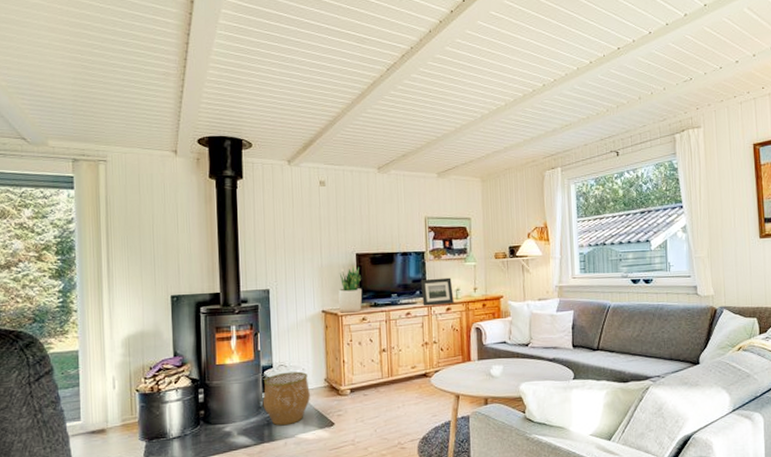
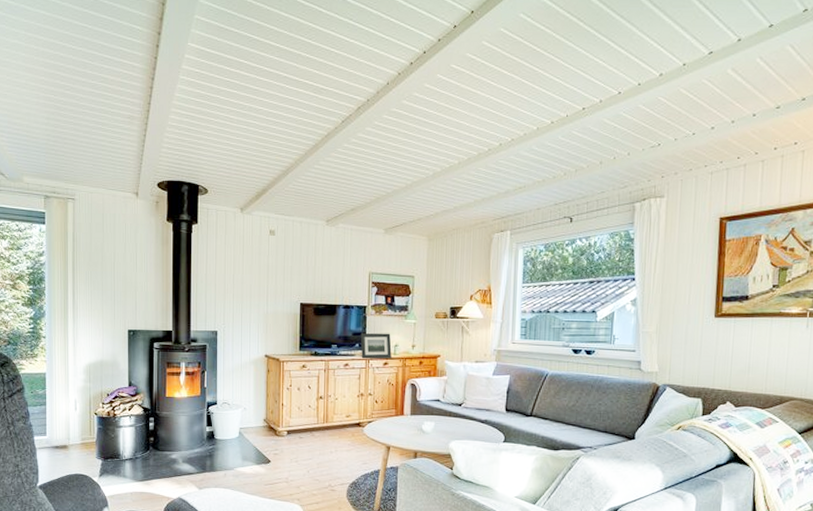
basket: present [262,371,311,426] -> none [206,409,251,459]
planter: present [338,267,363,313] -> none [281,316,305,360]

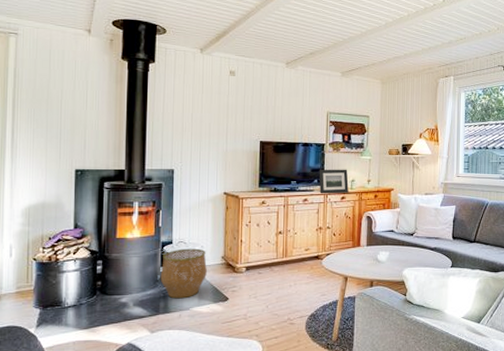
basket: none [206,409,251,459] -> present [160,248,208,299]

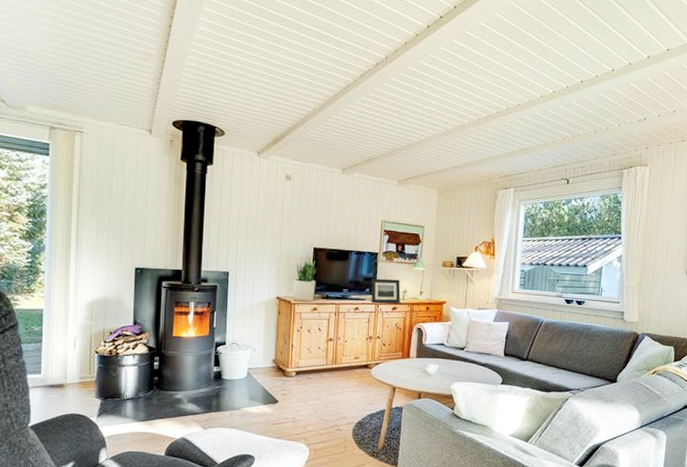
basket: present [160,248,208,299] -> none [213,350,259,399]
planter: none [240,154,264,196] -> present [293,260,317,302]

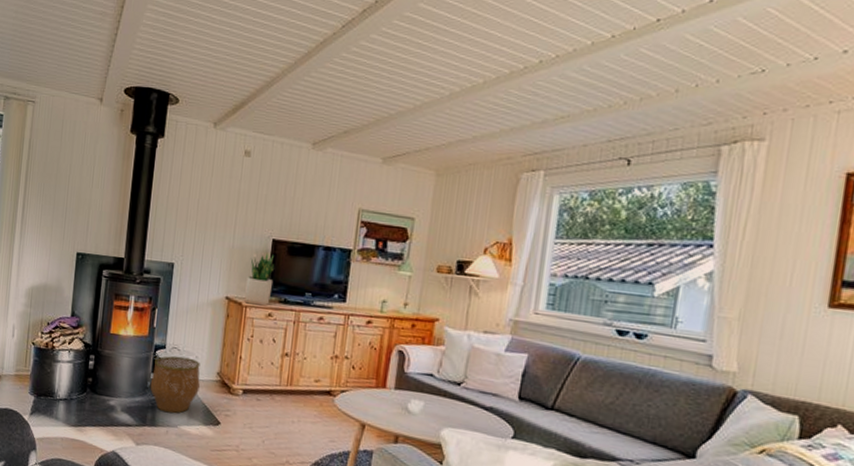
basket: none [213,350,259,399] -> present [150,355,201,414]
picture frame: present [371,278,401,304] -> none [339,282,379,317]

